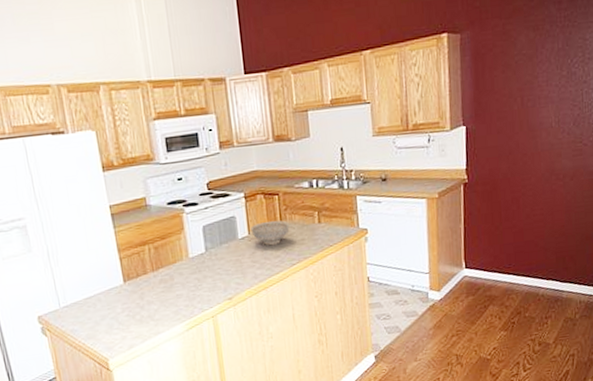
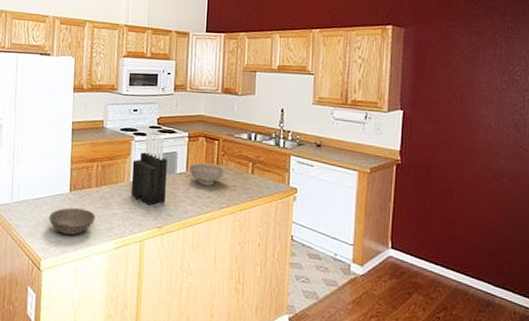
soup bowl: none [106,297,159,329] -> present [49,207,95,235]
knife block: none [188,200,231,279] -> present [131,132,168,206]

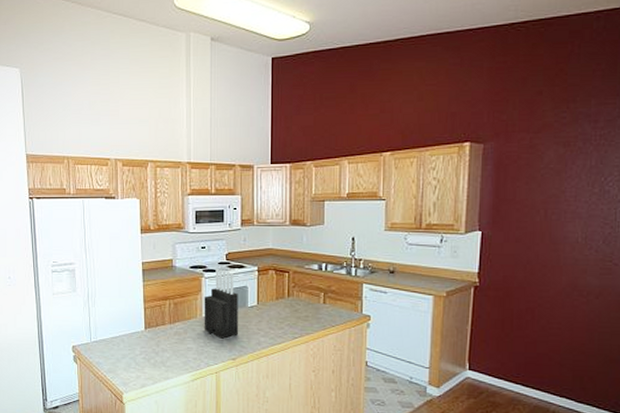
soup bowl: present [49,207,95,235] -> none [127,344,171,370]
decorative bowl: present [189,163,224,186] -> none [260,296,295,318]

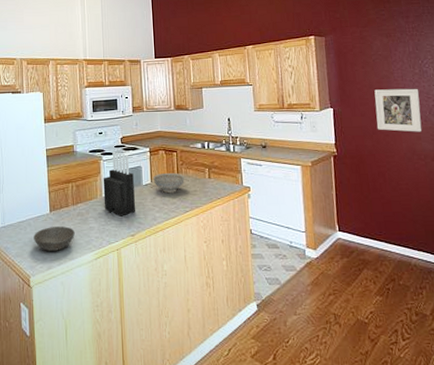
soup bowl: none [127,344,171,370] -> present [34,226,75,251]
decorative bowl: none [260,296,295,318] -> present [153,173,184,194]
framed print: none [533,211,595,264] -> present [374,88,423,132]

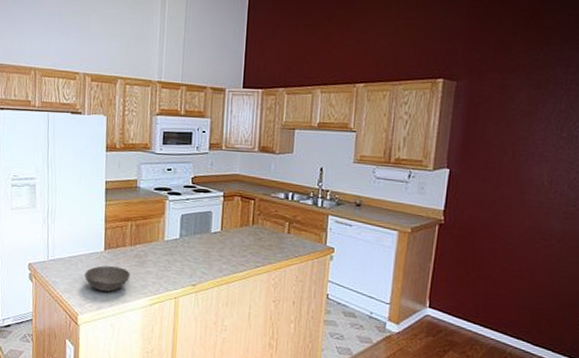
knife block: present [103,151,135,217] -> none [165,191,202,264]
decorative bowl: present [153,173,184,194] -> none [224,222,260,246]
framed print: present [374,88,423,132] -> none [498,152,562,208]

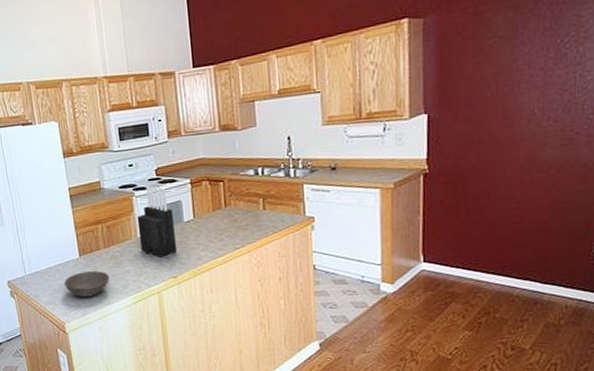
knife block: none [165,191,202,264] -> present [137,185,177,258]

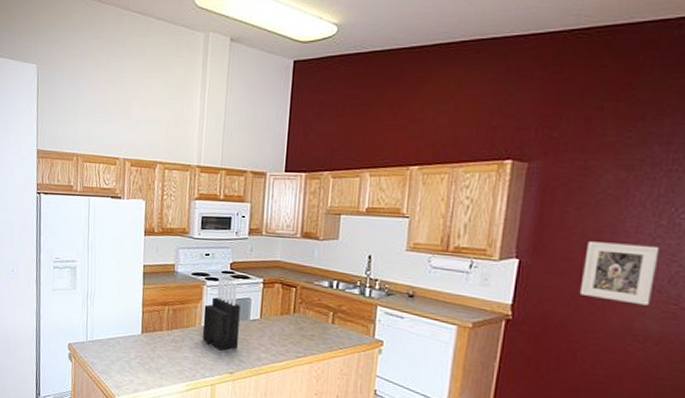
soup bowl: present [64,271,110,297] -> none [122,348,167,375]
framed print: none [485,79,552,138] -> present [579,241,660,306]

